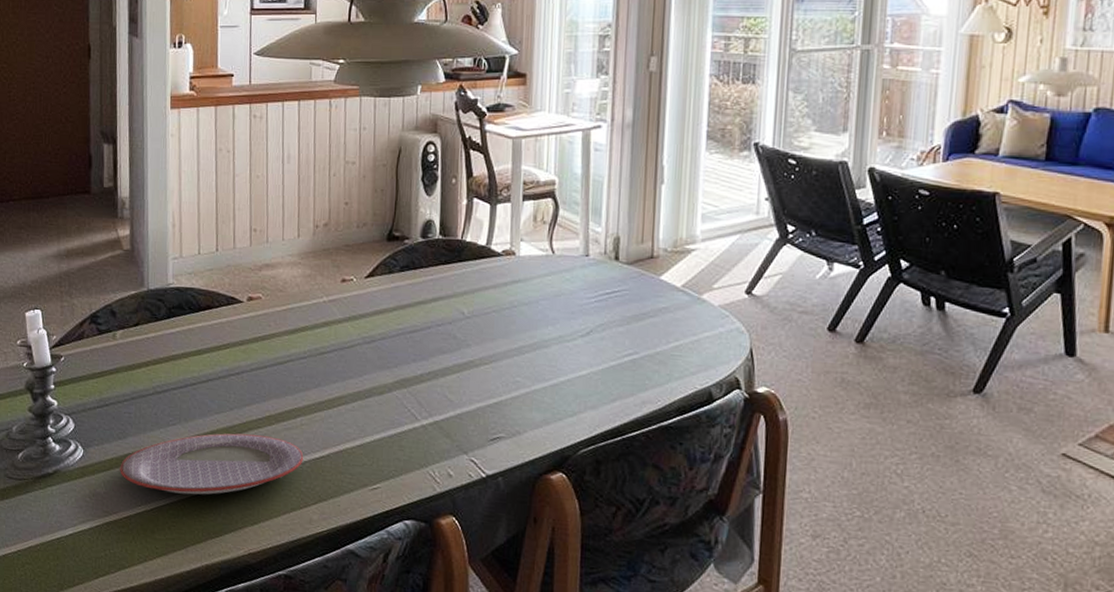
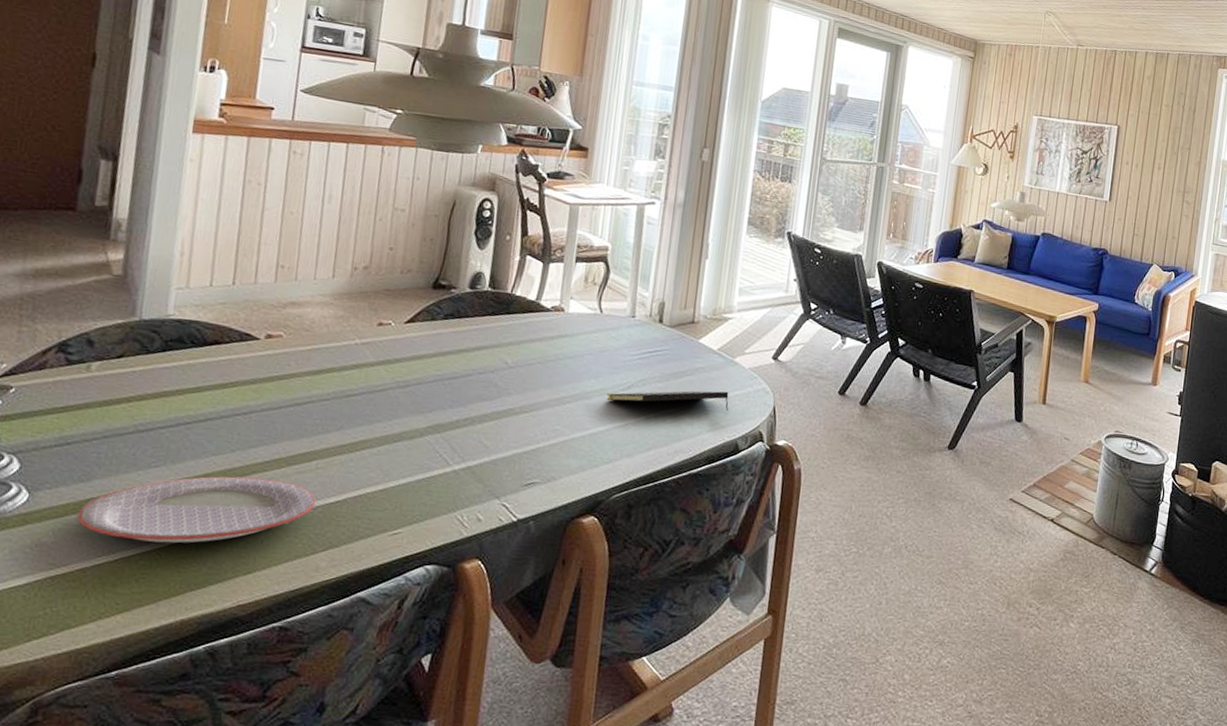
notepad: none [565,333,698,356] -> present [606,390,729,412]

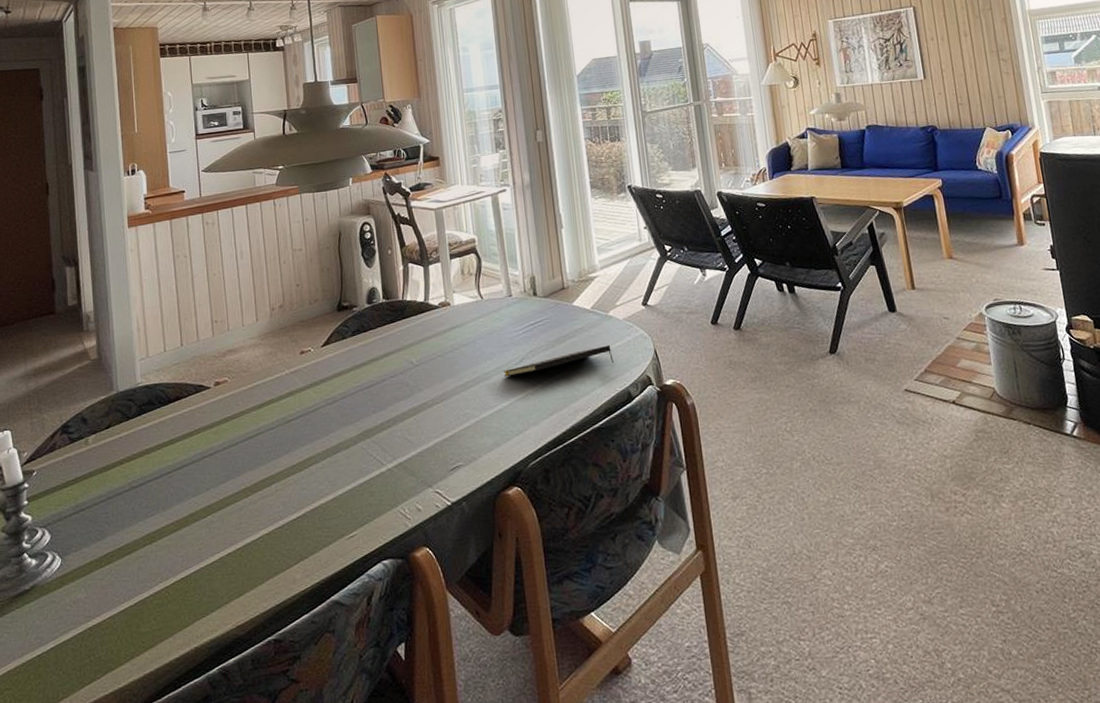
plate: present [77,476,316,544] -> none [100,508,282,584]

